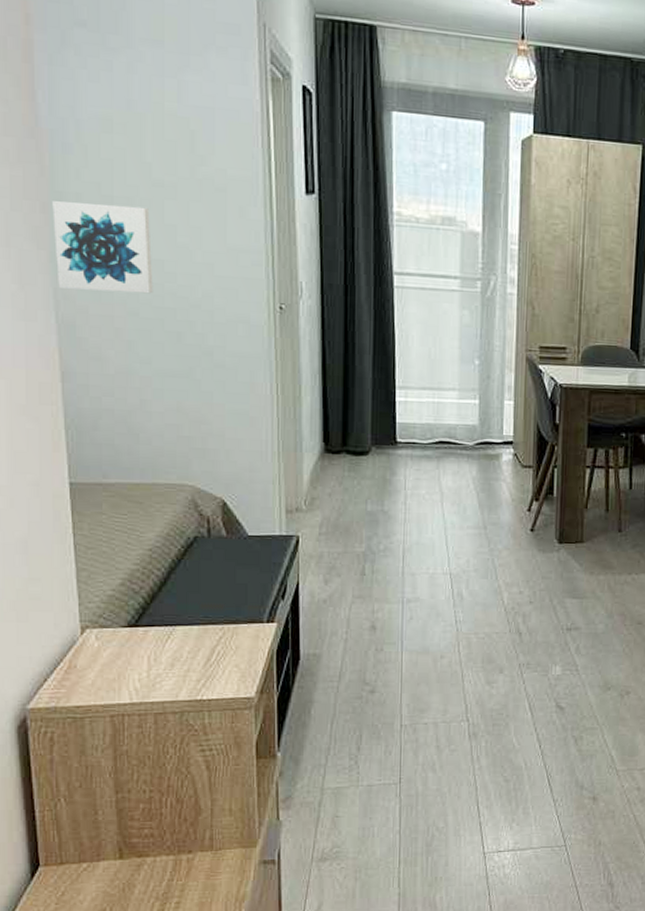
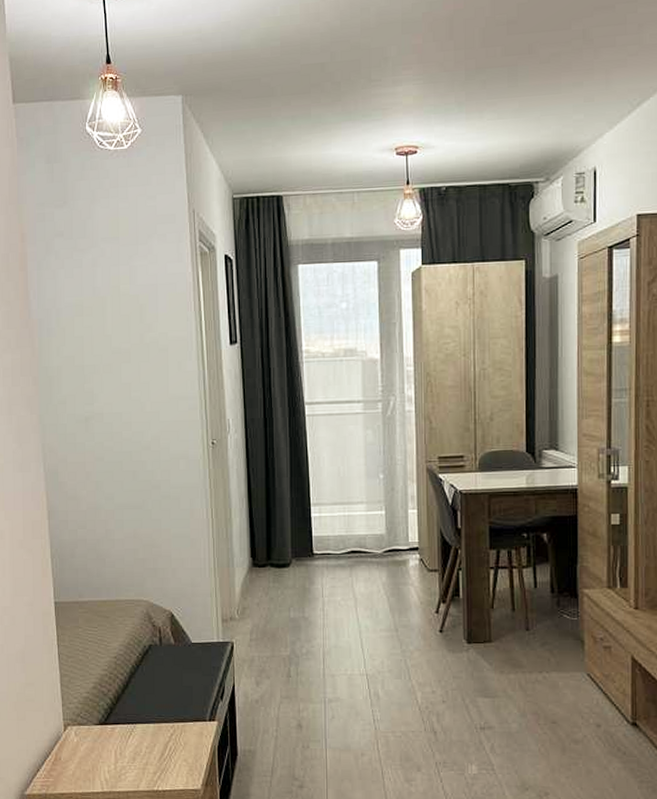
wall art: present [52,201,153,294] -> none [41,371,114,443]

